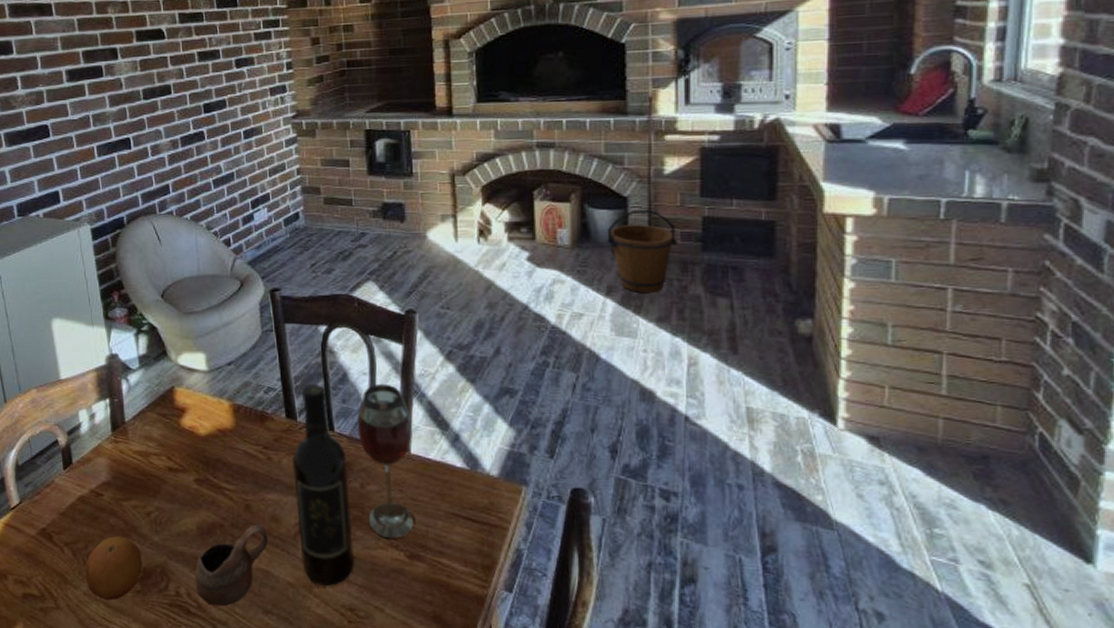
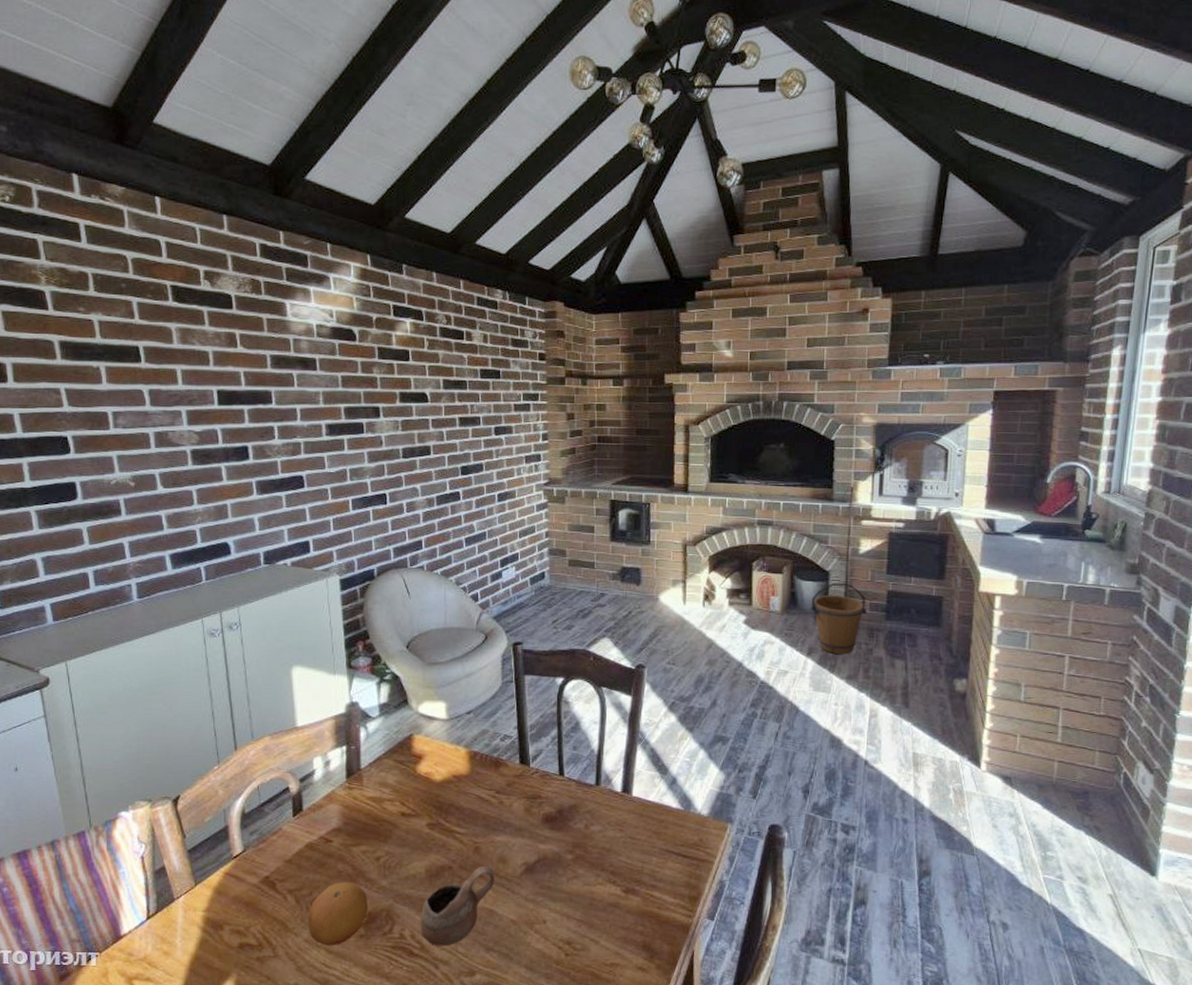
wine bottle: present [292,383,355,586] -> none [522,732,576,922]
wineglass: present [357,383,413,539] -> none [585,732,635,875]

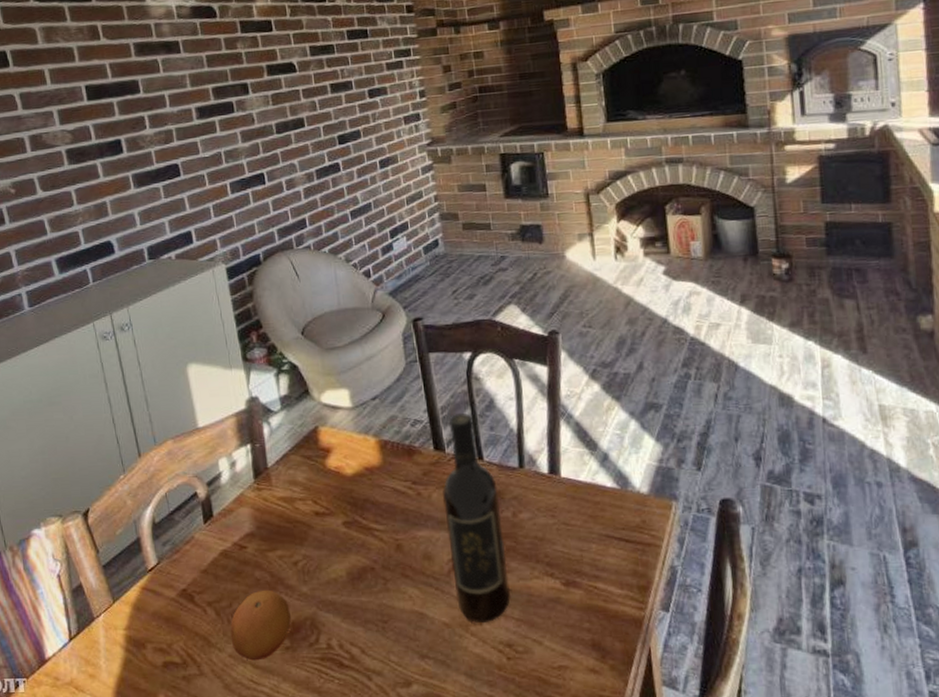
cup: present [420,866,495,946] -> none [347,565,422,656]
wine bottle: none [522,732,576,922] -> present [442,412,511,623]
bucket: present [809,582,867,655] -> none [736,217,803,300]

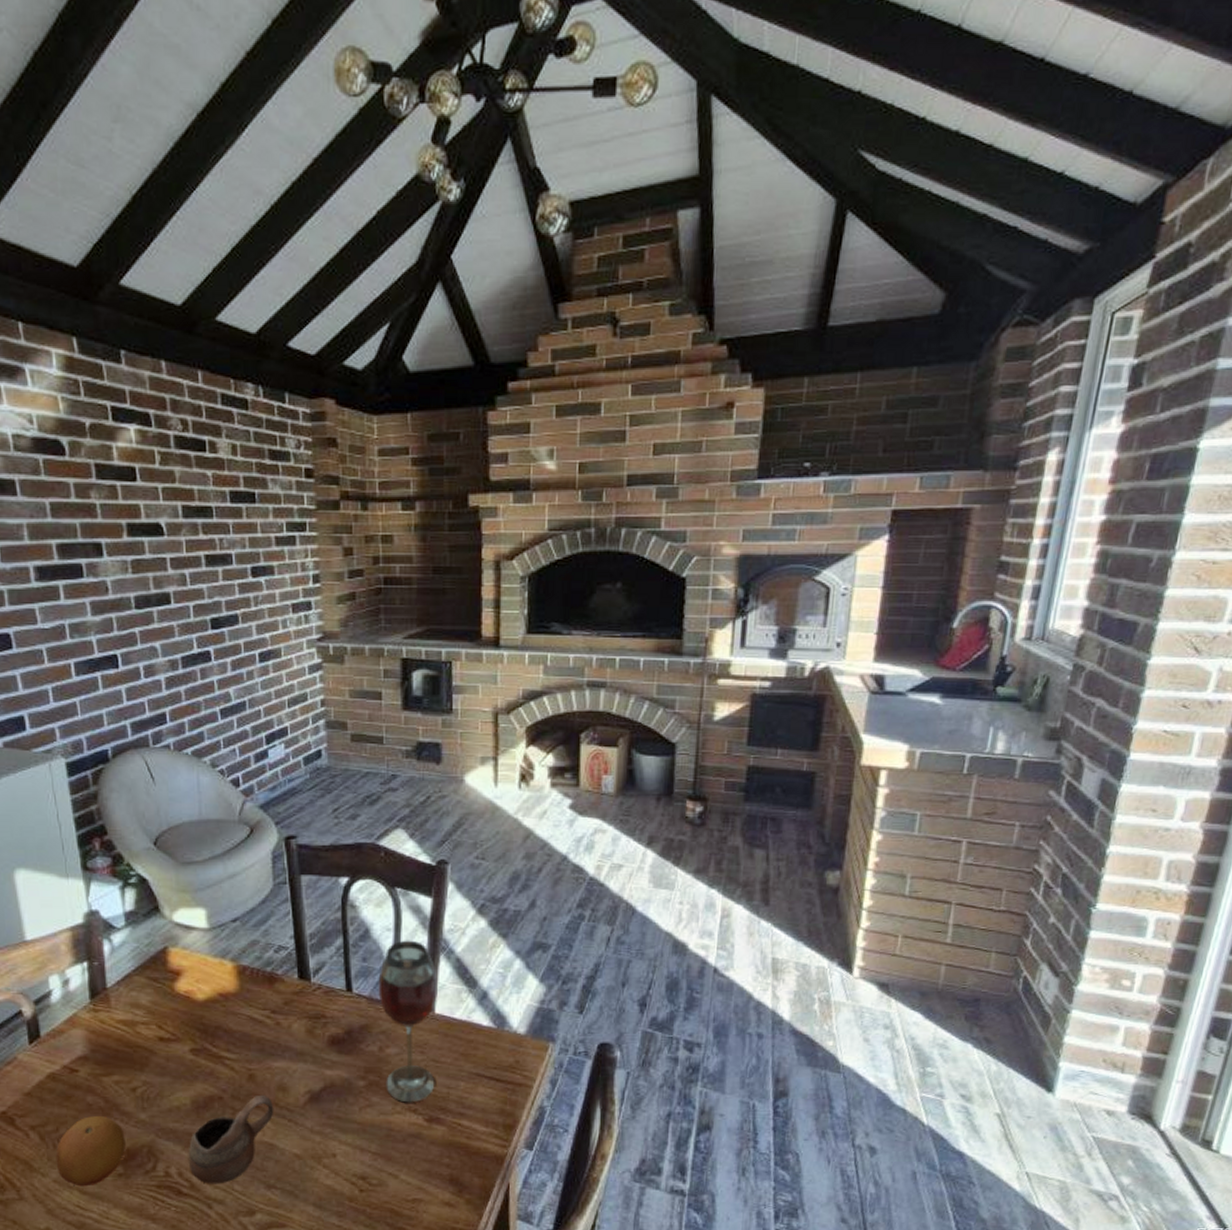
cup: none [347,565,422,656] -> present [188,1096,274,1184]
wine bottle: present [442,412,511,623] -> none [303,941,370,1155]
wineglass: none [506,407,567,567] -> present [378,940,438,1103]

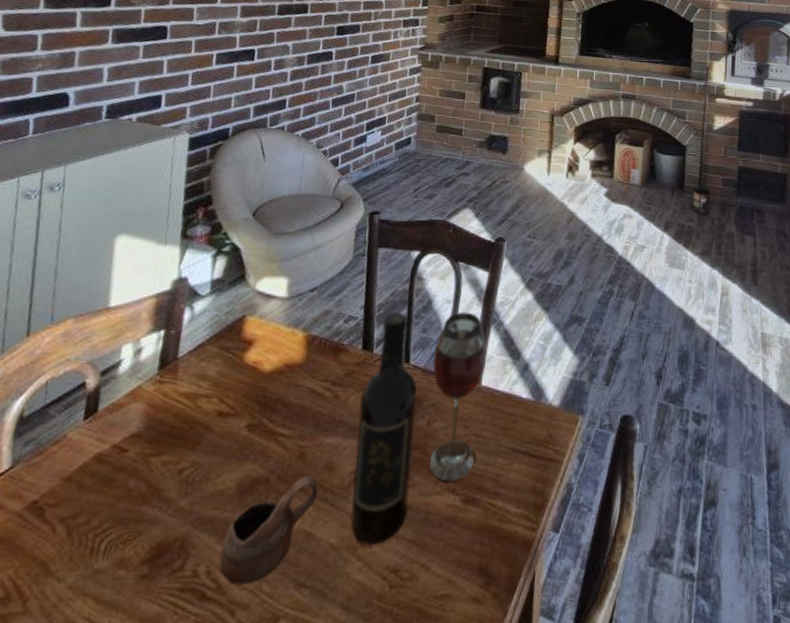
fruit: present [56,1115,126,1187] -> none [76,503,160,593]
wine bottle: none [303,941,370,1155] -> present [350,312,418,544]

